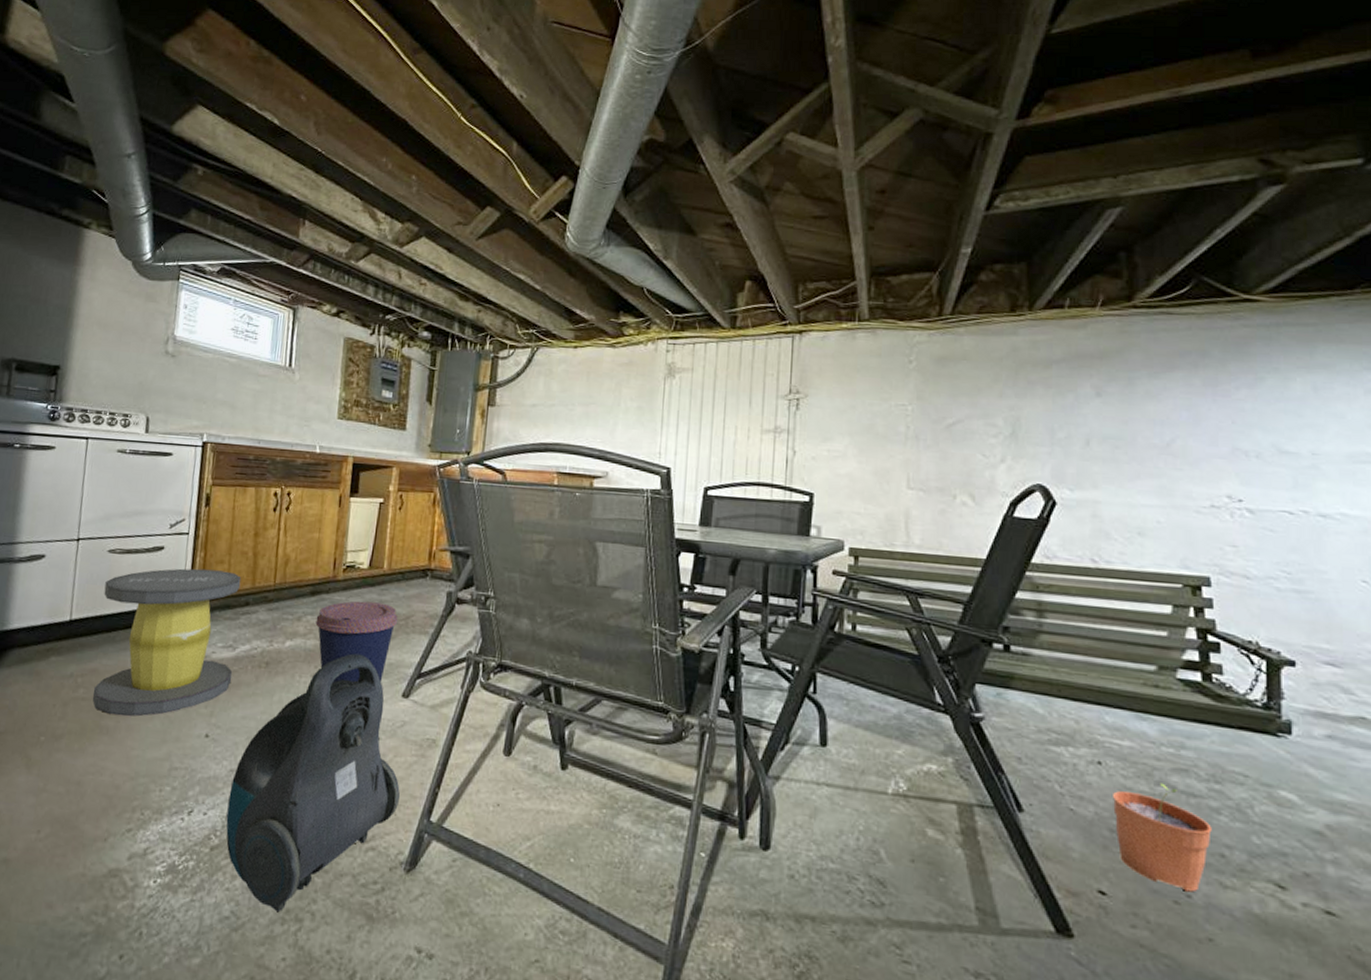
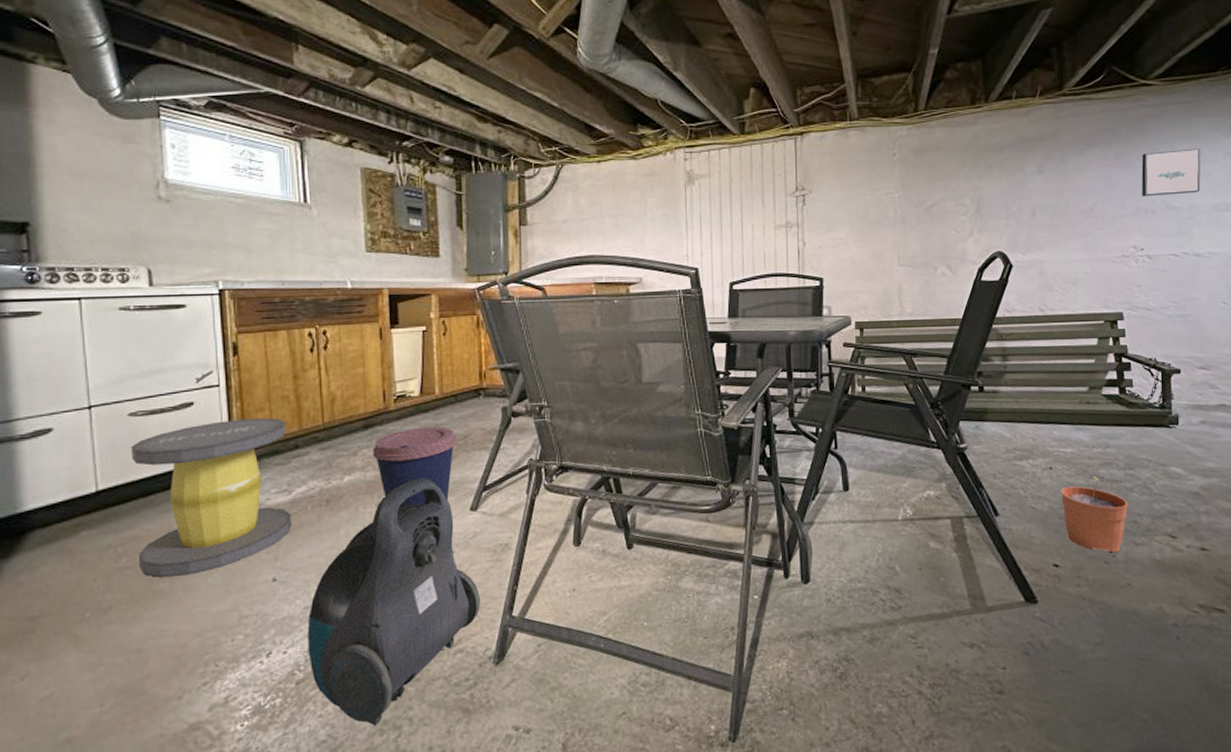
wall art: none [1241,380,1330,437] -> present [1141,147,1201,196]

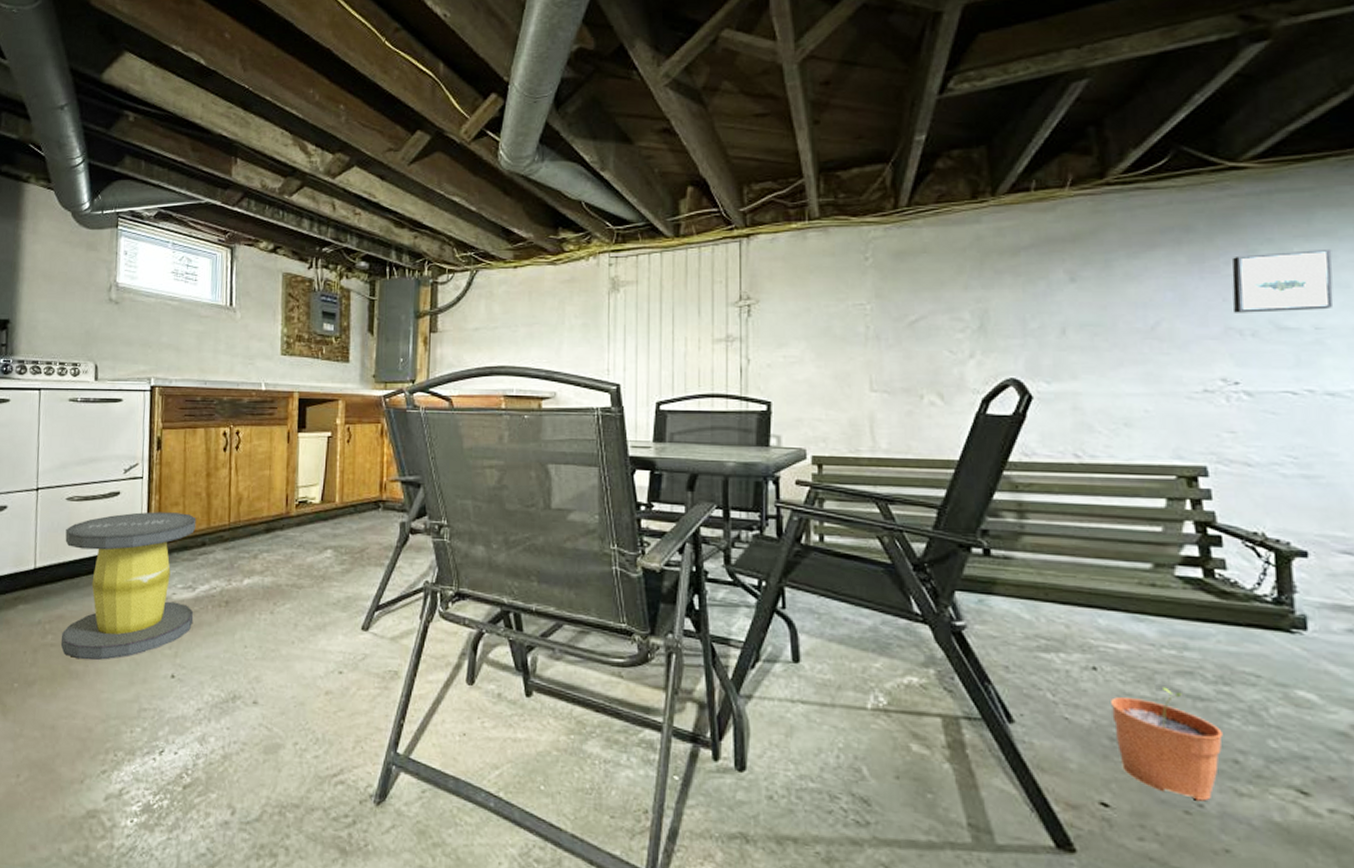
vacuum cleaner: present [307,477,481,726] -> none [196,588,366,848]
coffee cup: present [372,426,457,509] -> none [272,536,353,619]

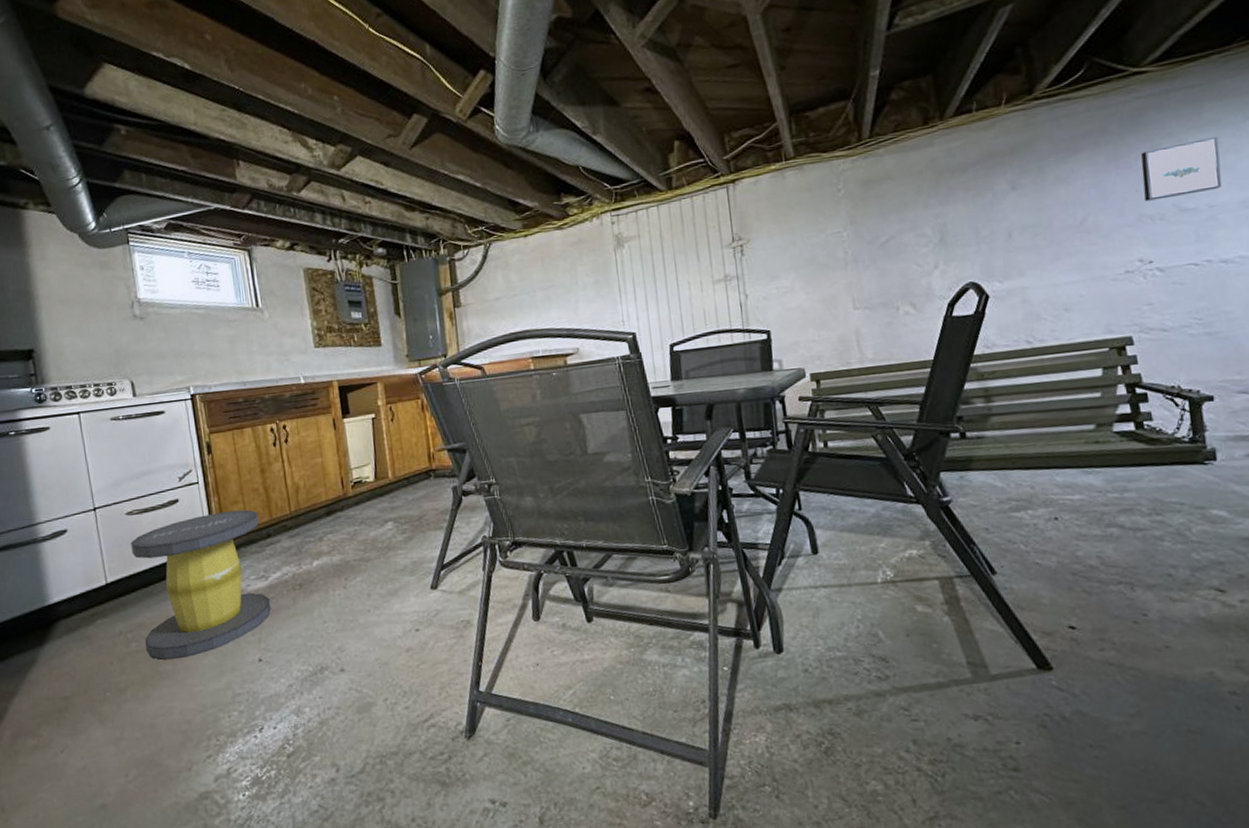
plant pot: present [1111,687,1223,801] -> none [1071,524,1158,612]

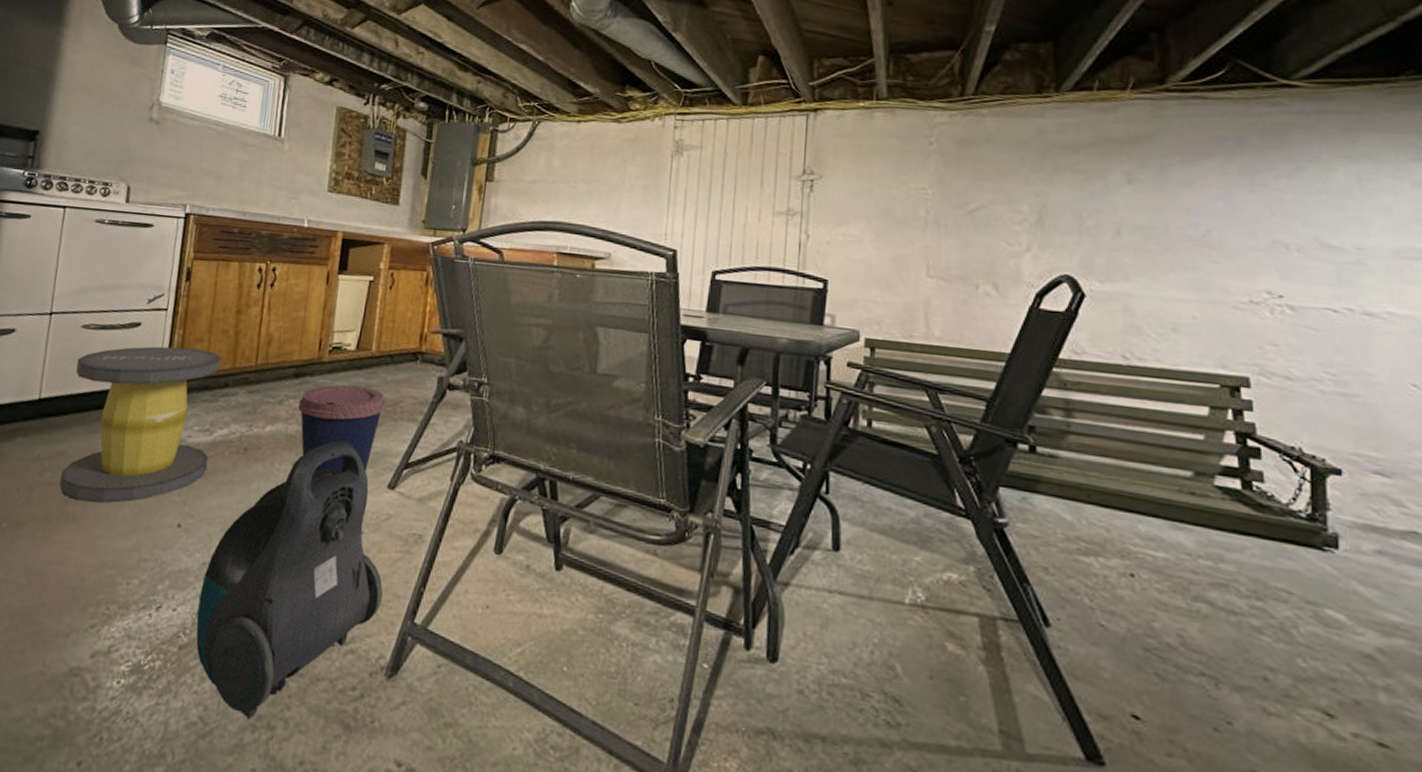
vacuum cleaner: none [292,559,449,797] -> present [196,440,384,719]
coffee cup: none [336,509,413,590] -> present [298,384,386,472]
wall art: present [1141,136,1222,201] -> none [1280,171,1375,231]

